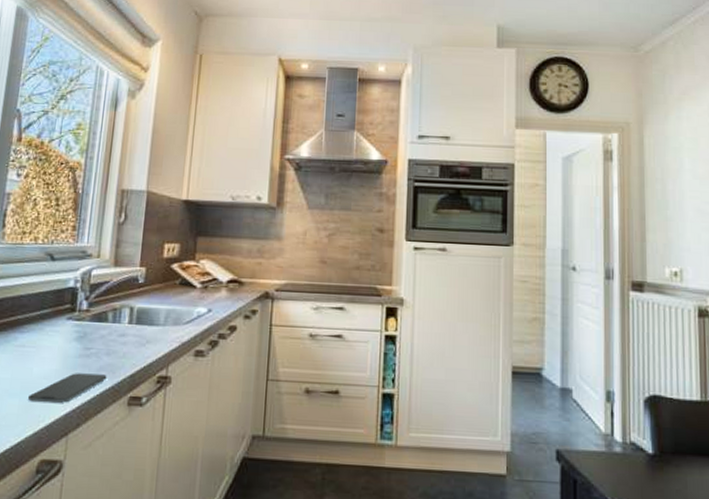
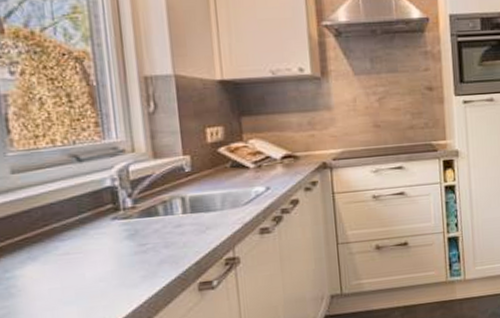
smartphone: present [28,373,107,403] -> none [87,266,170,305]

